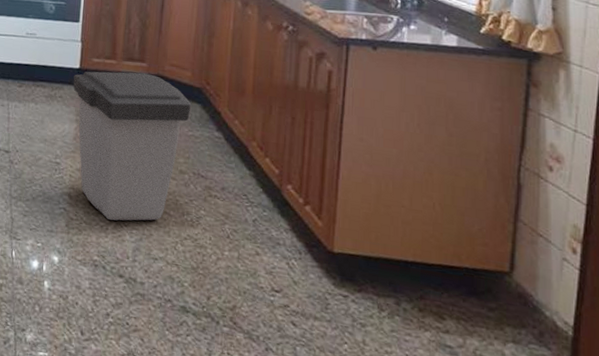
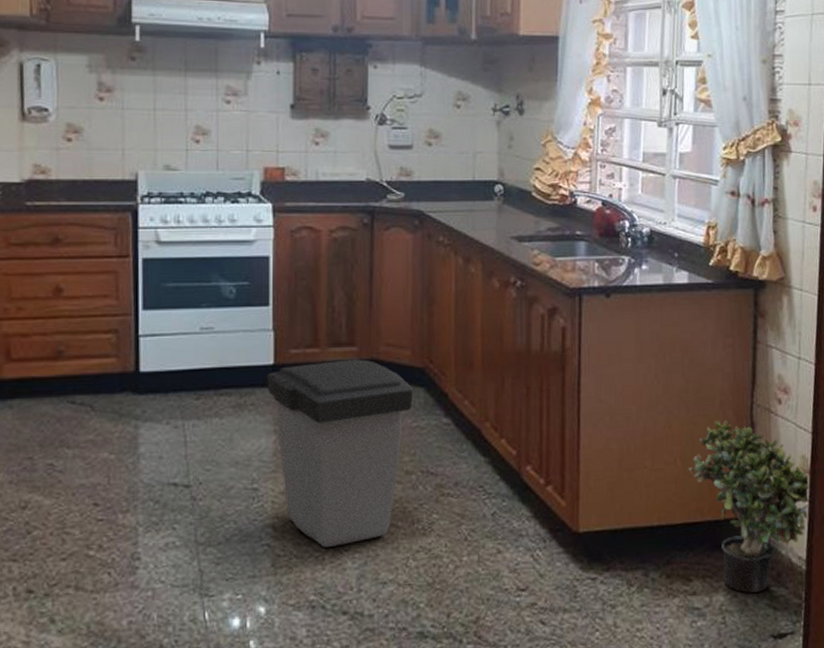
potted plant: none [447,176,581,347] -> present [688,420,810,593]

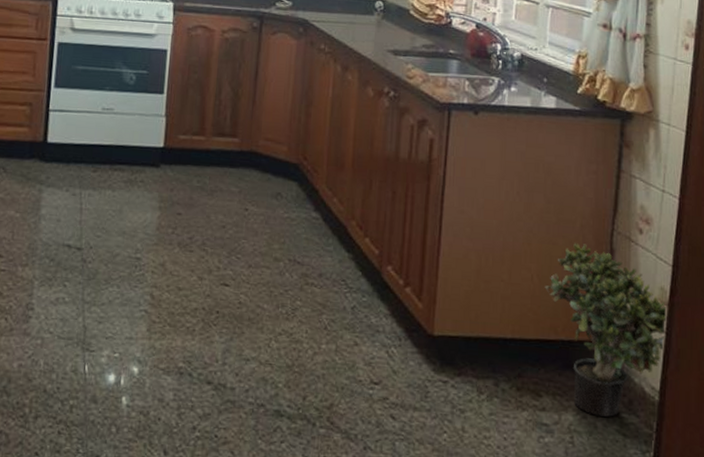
trash can: present [267,359,414,548] -> none [156,149,287,321]

